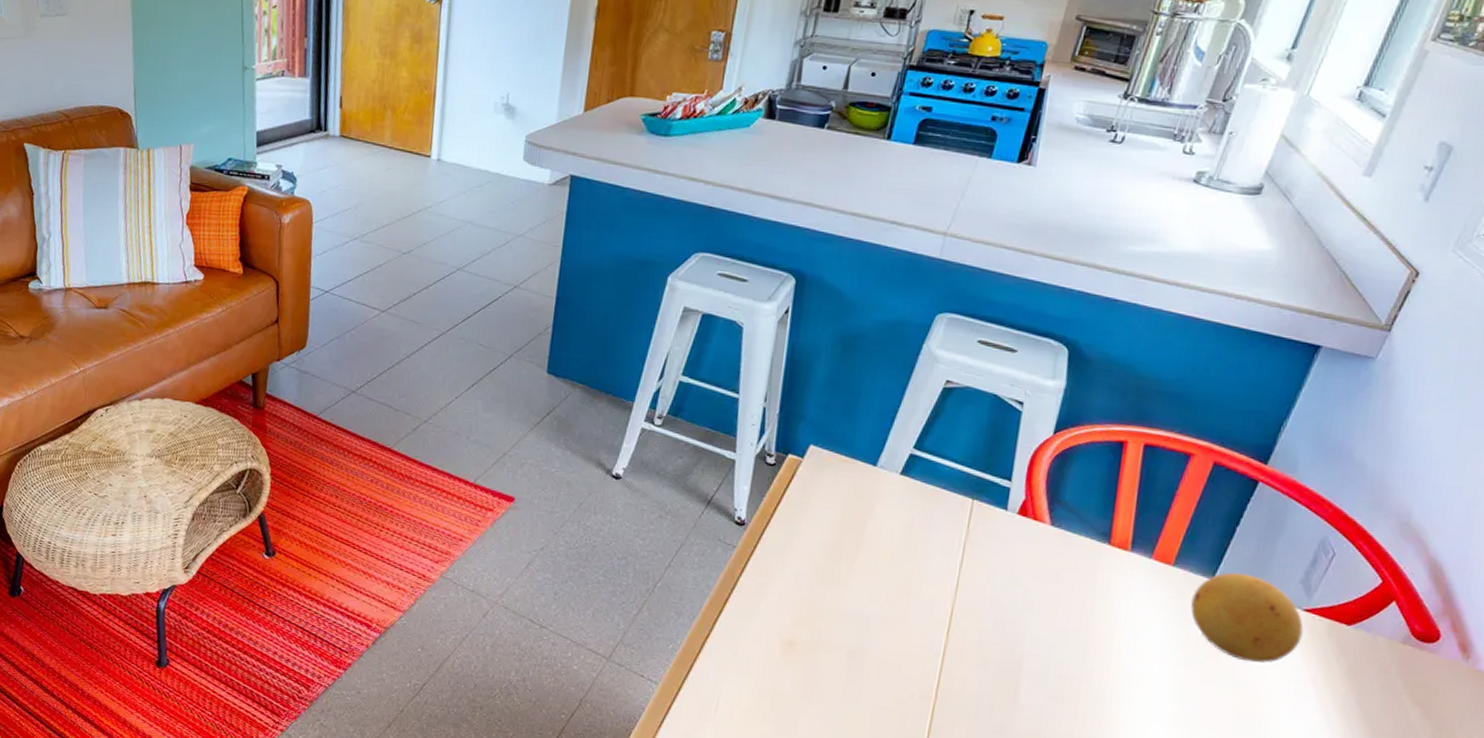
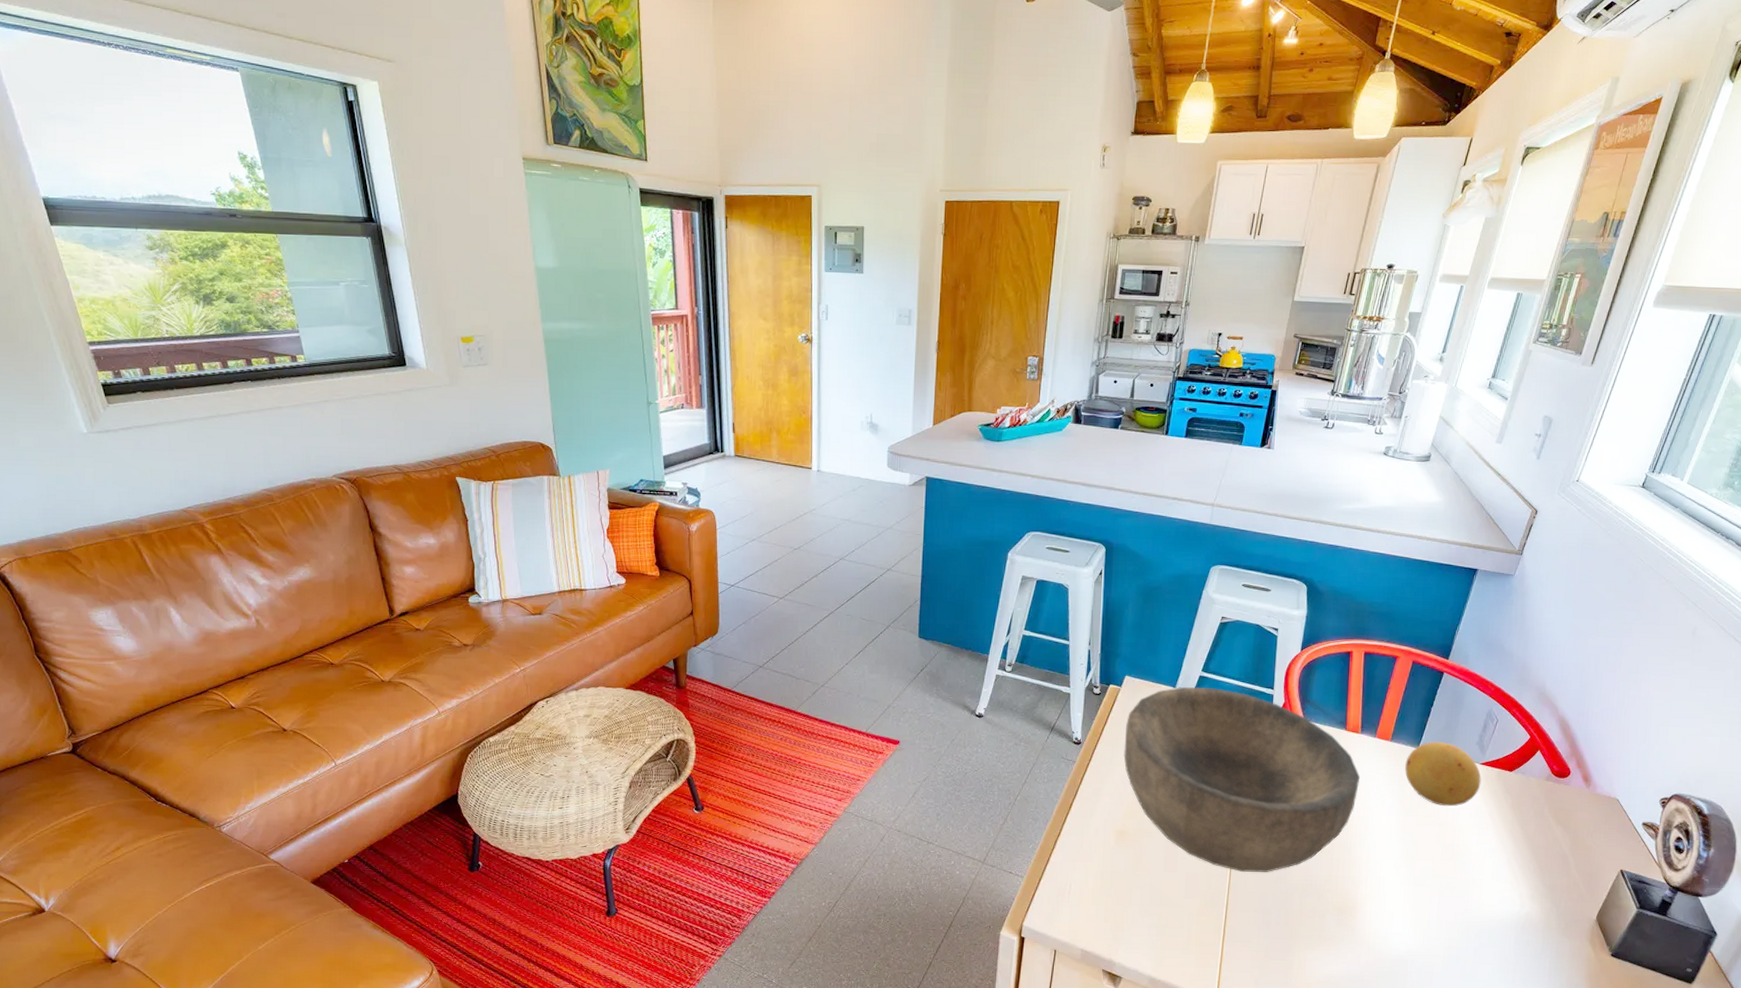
bowl: none [800,465,1126,718] -> present [1124,687,1361,873]

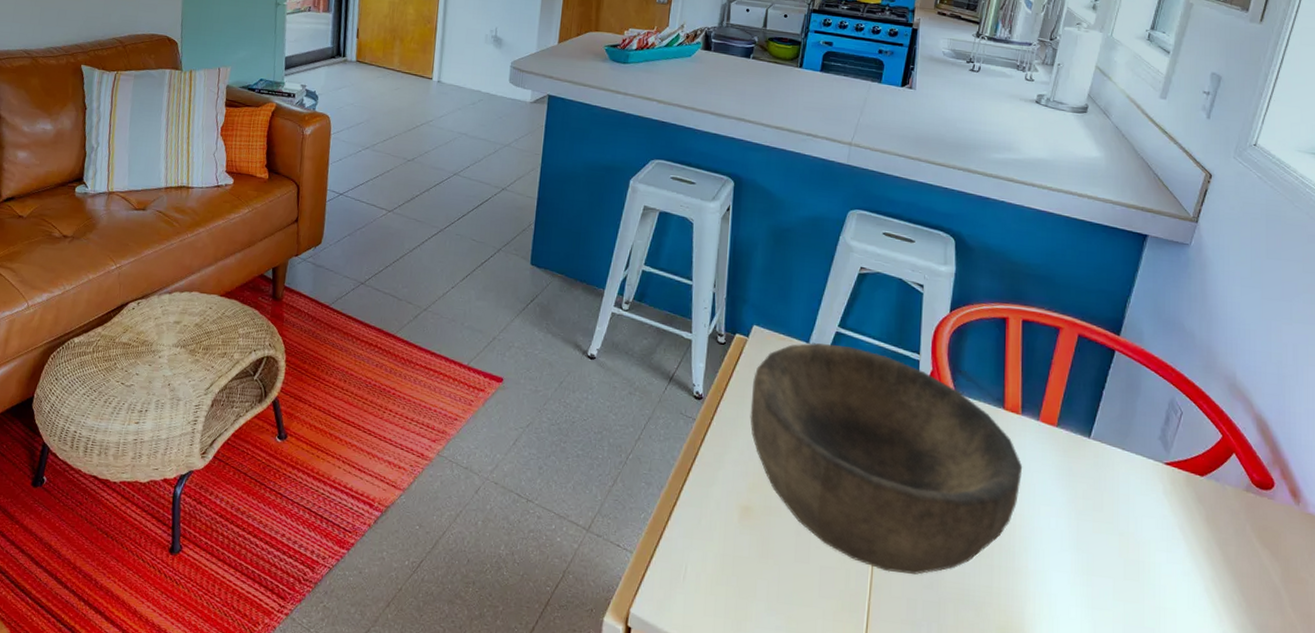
fruit: present [1404,742,1481,807] -> none [1074,431,1167,514]

